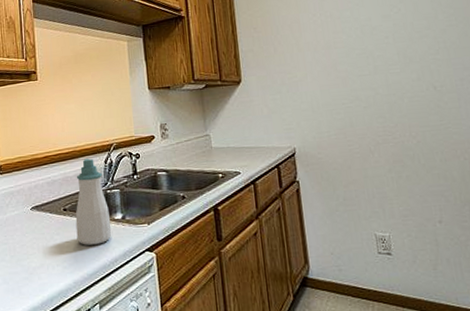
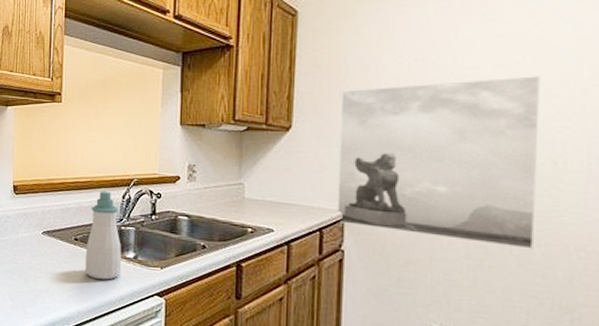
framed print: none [276,22,435,158] -> present [338,76,541,249]

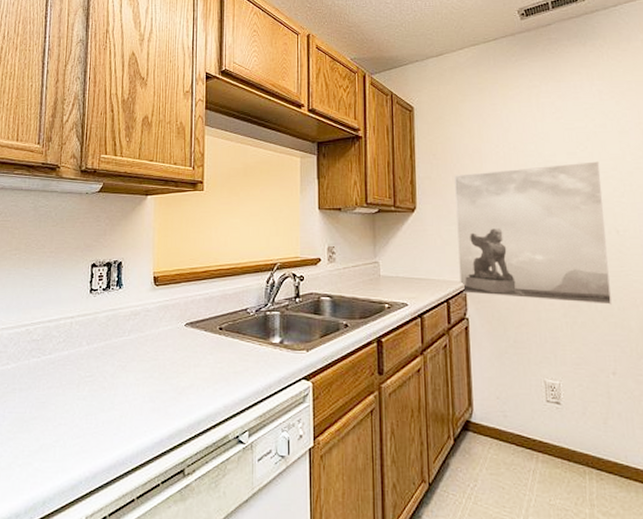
soap bottle: present [85,190,122,280] -> none [231,276,268,368]

